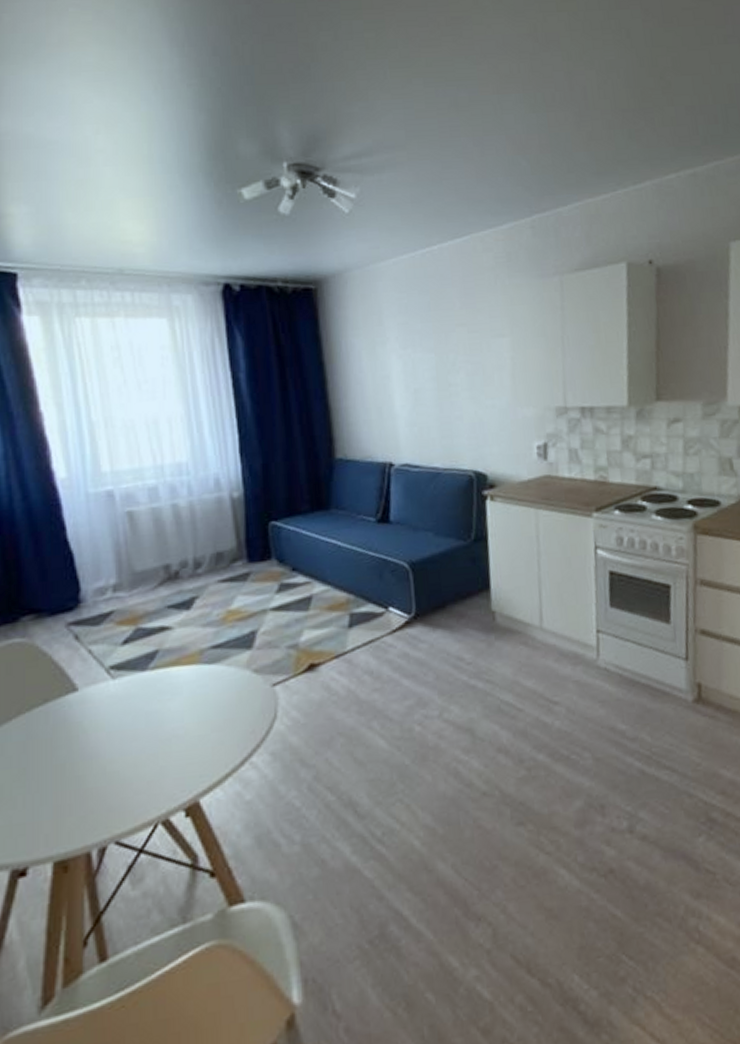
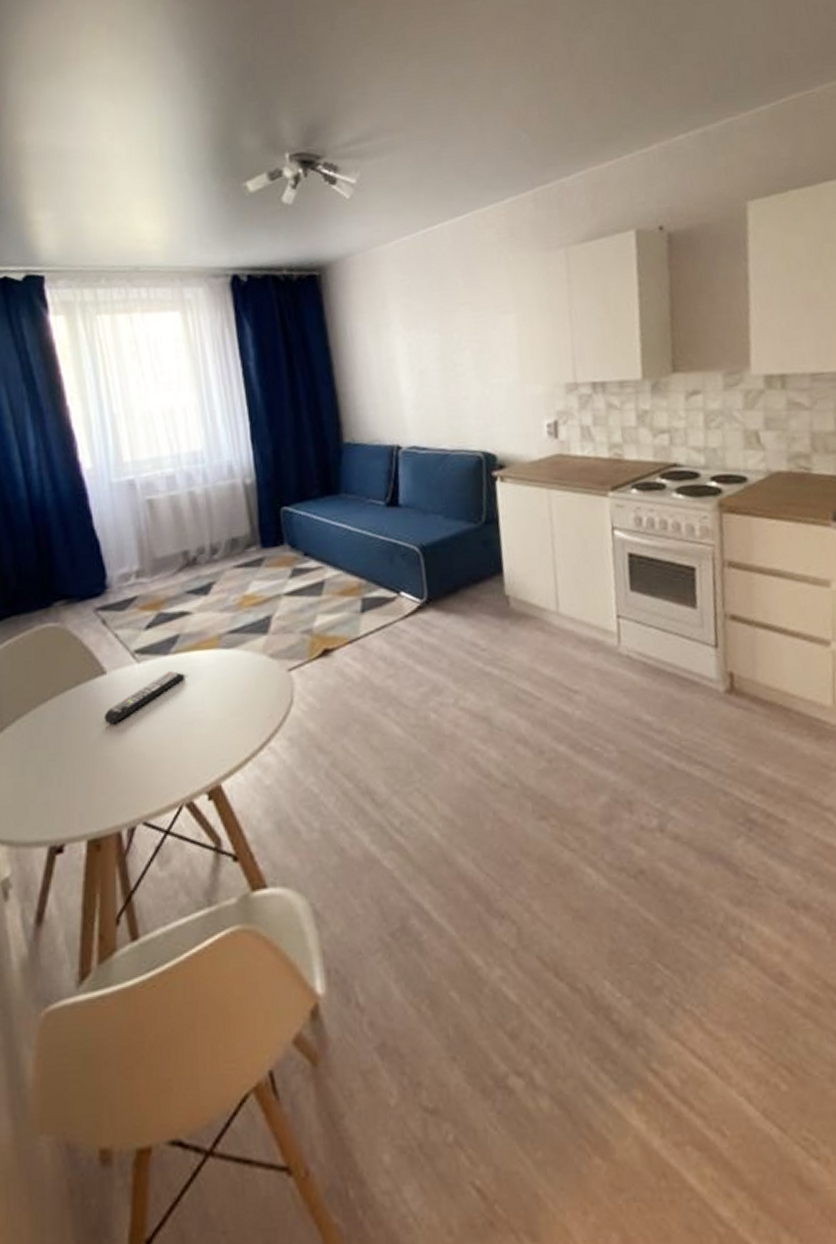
remote control: none [74,687,164,743] -> present [103,671,185,725]

